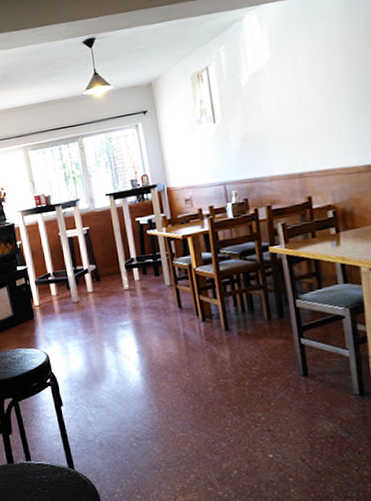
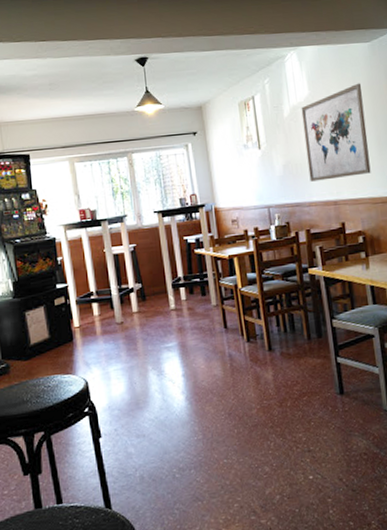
wall art: none [261,38,345,154] -> present [301,83,371,182]

